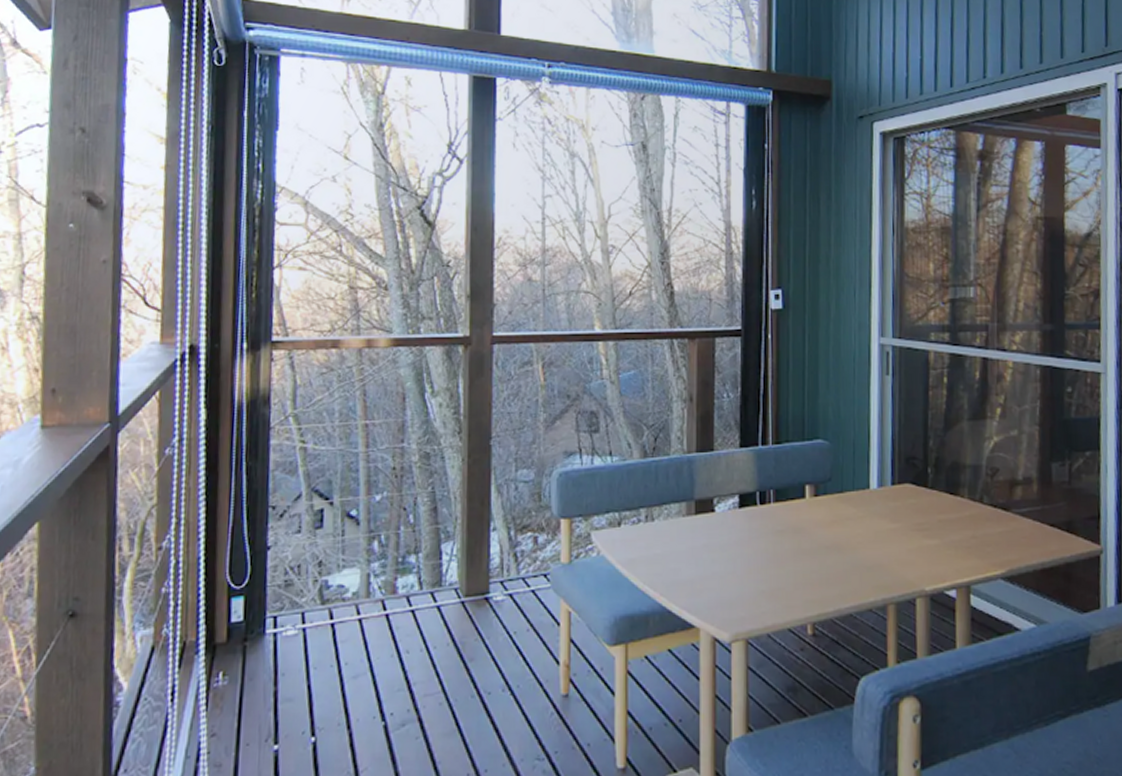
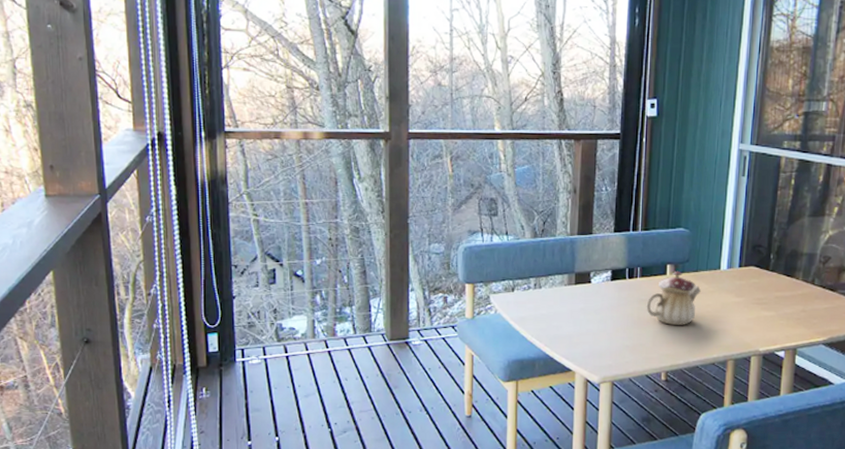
teapot: none [783,492,848,562] -> present [646,270,701,325]

